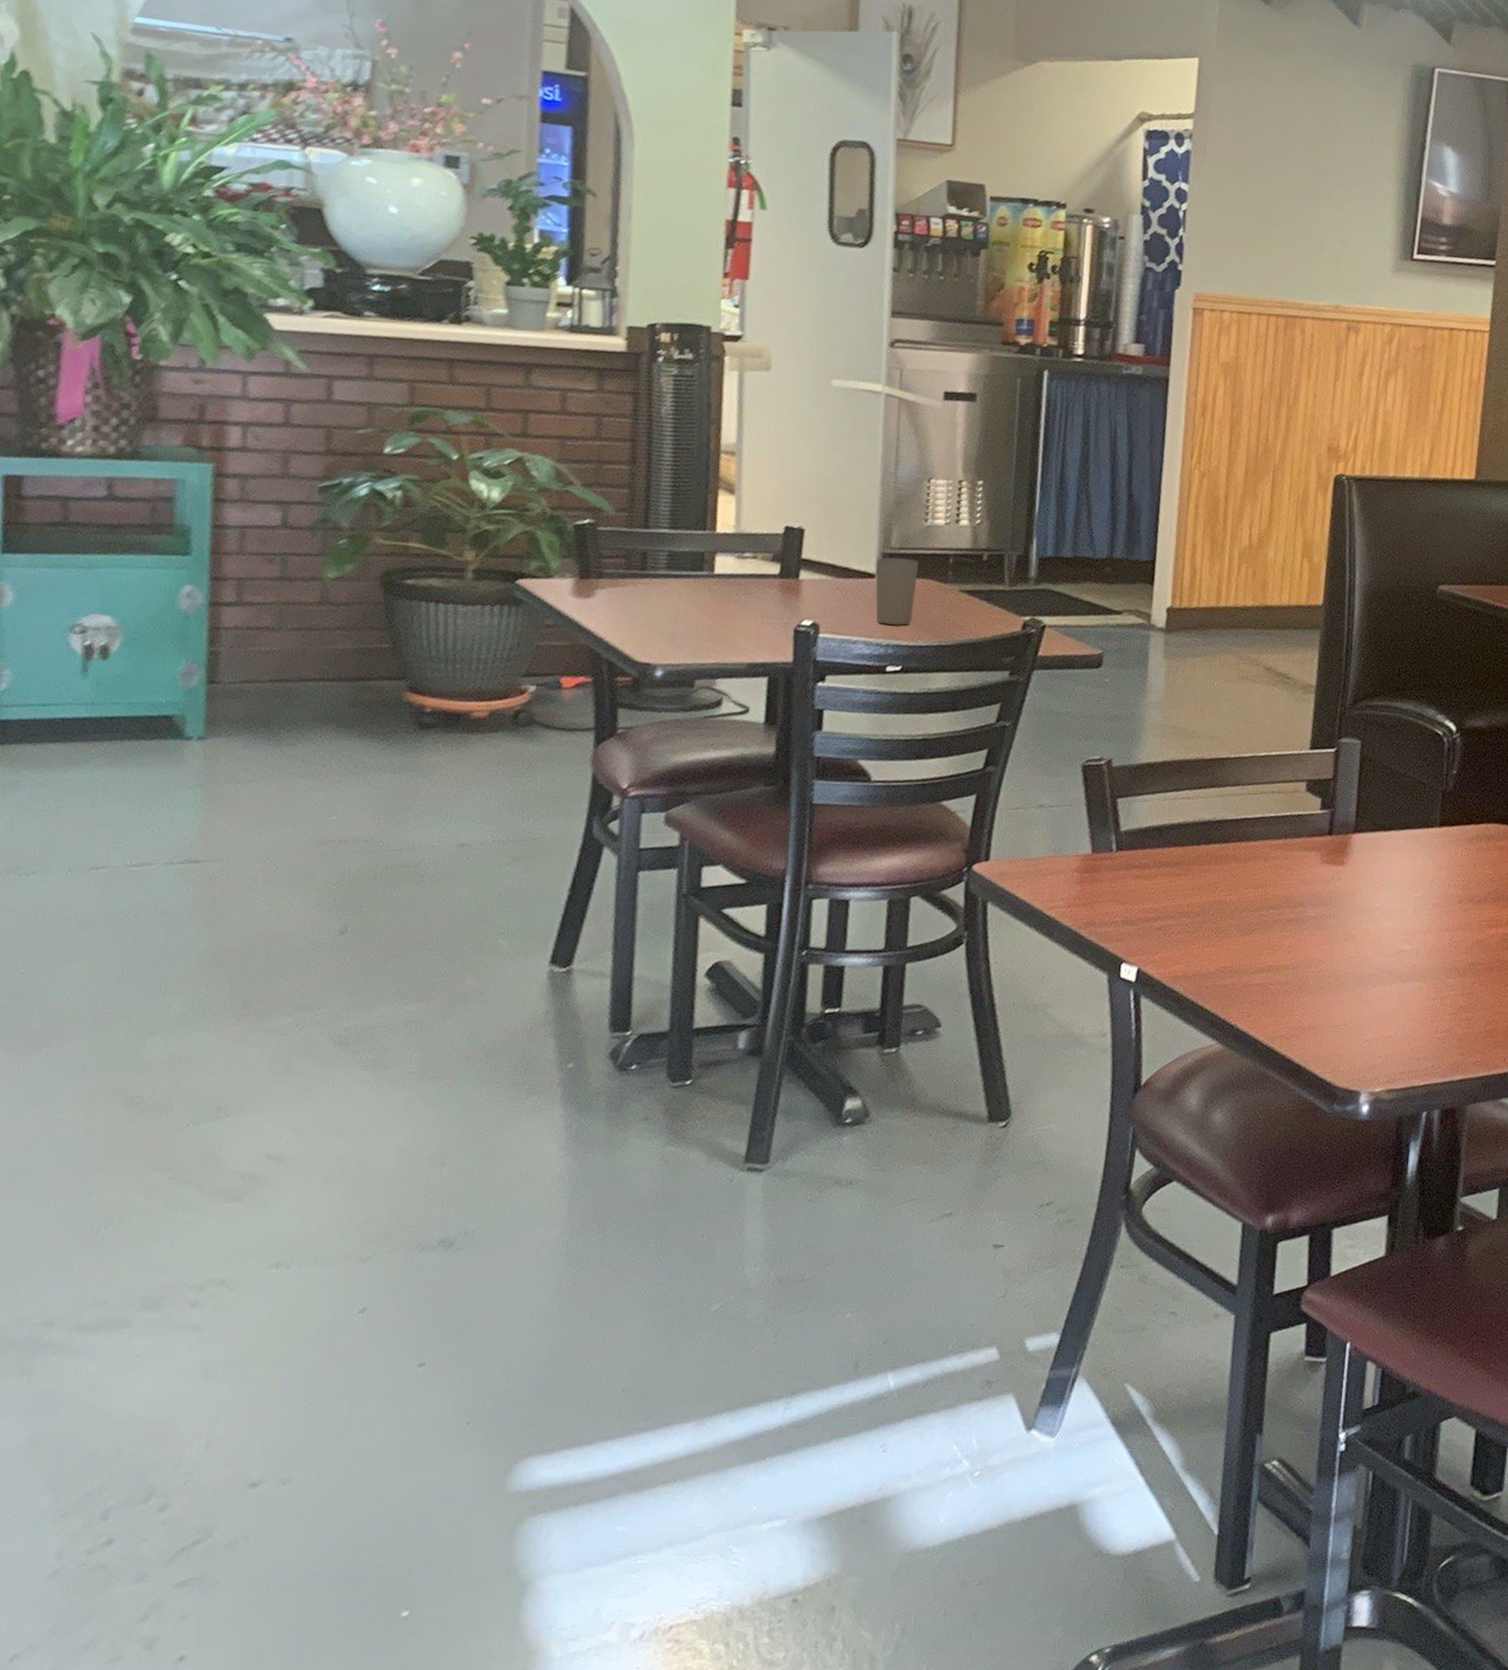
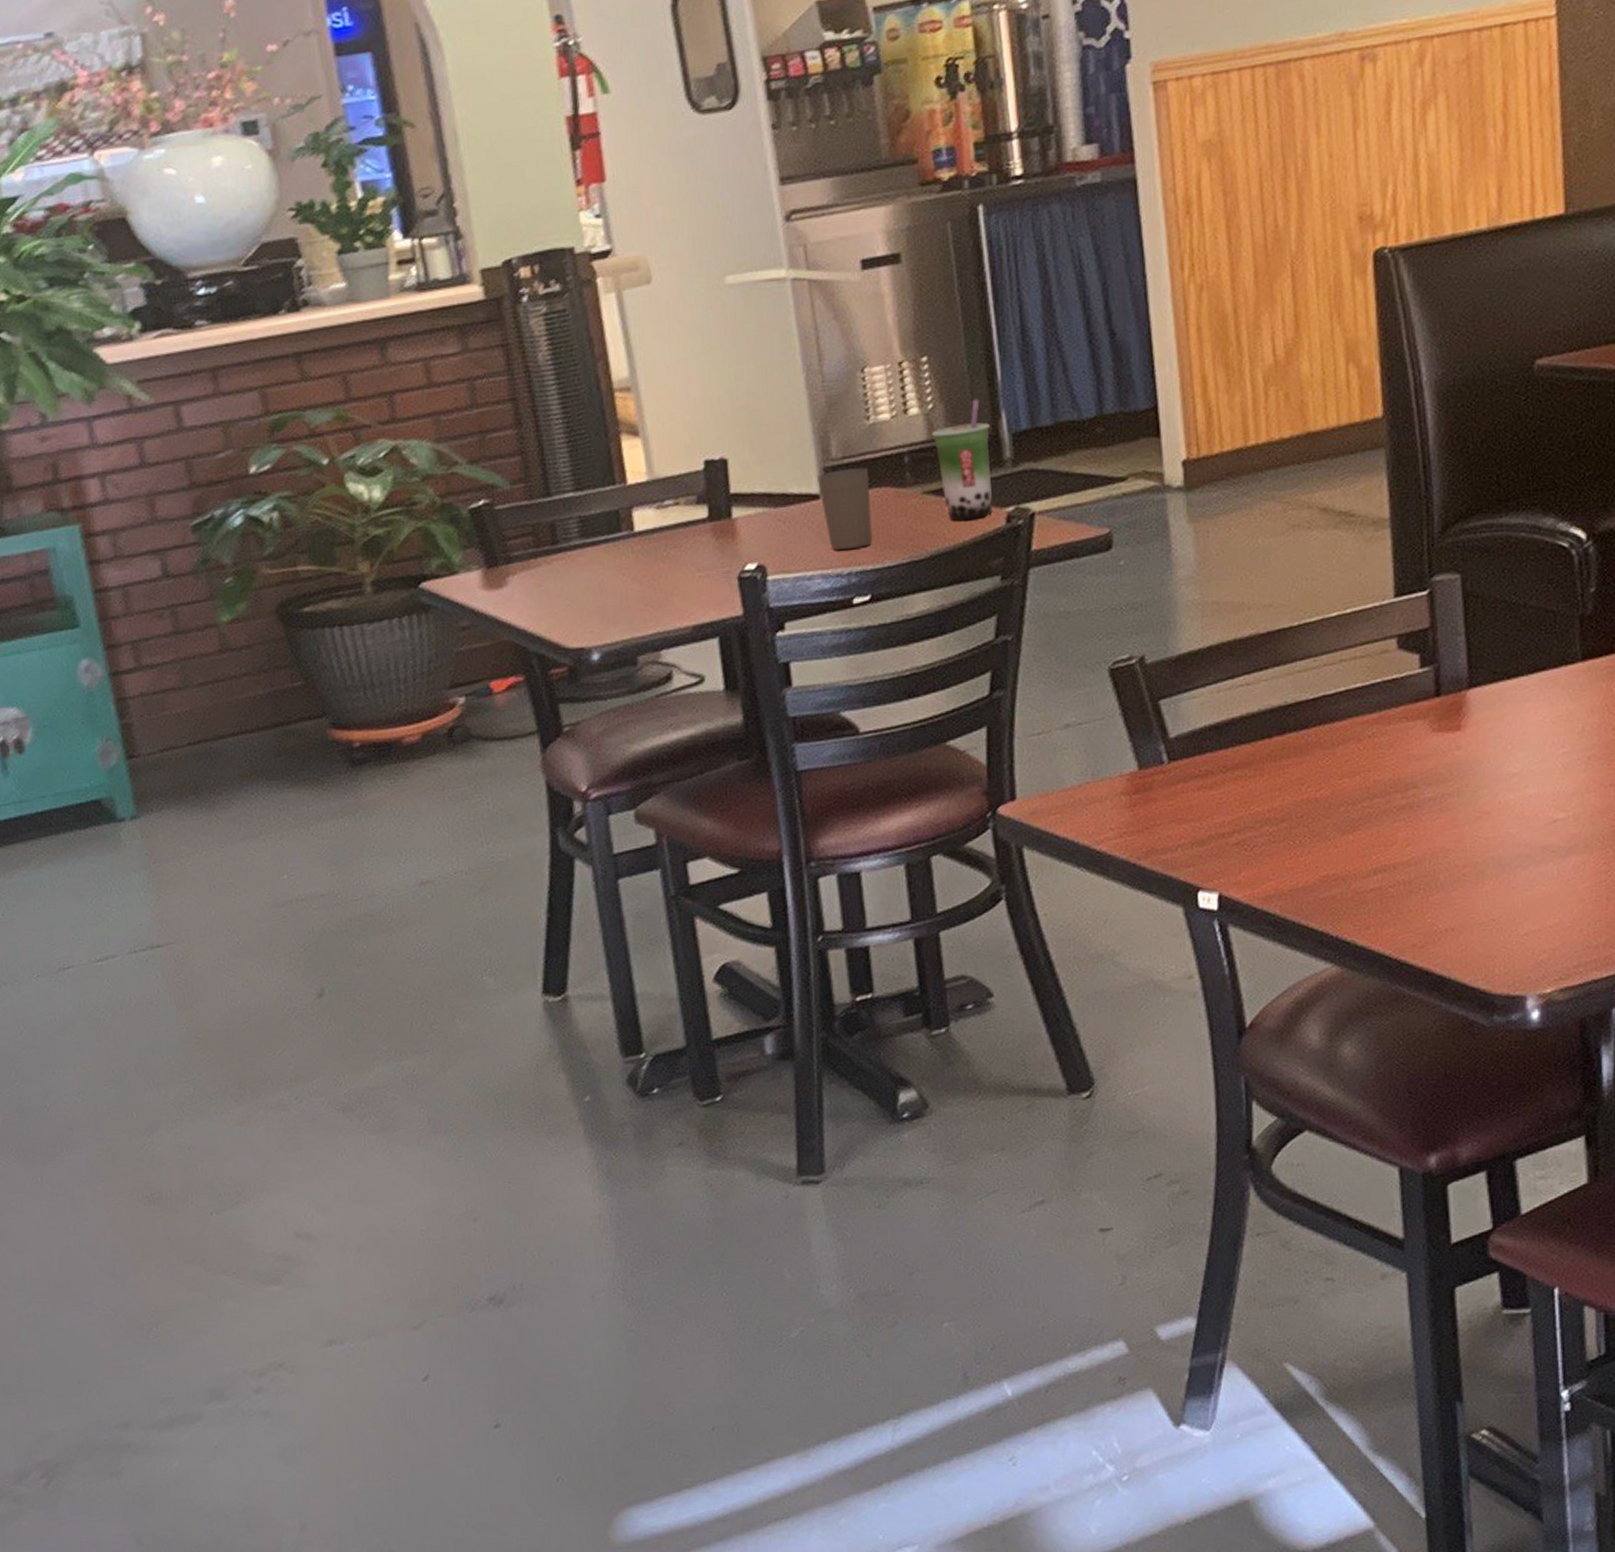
beverage cup: none [974,523,1023,621] -> present [930,399,993,521]

